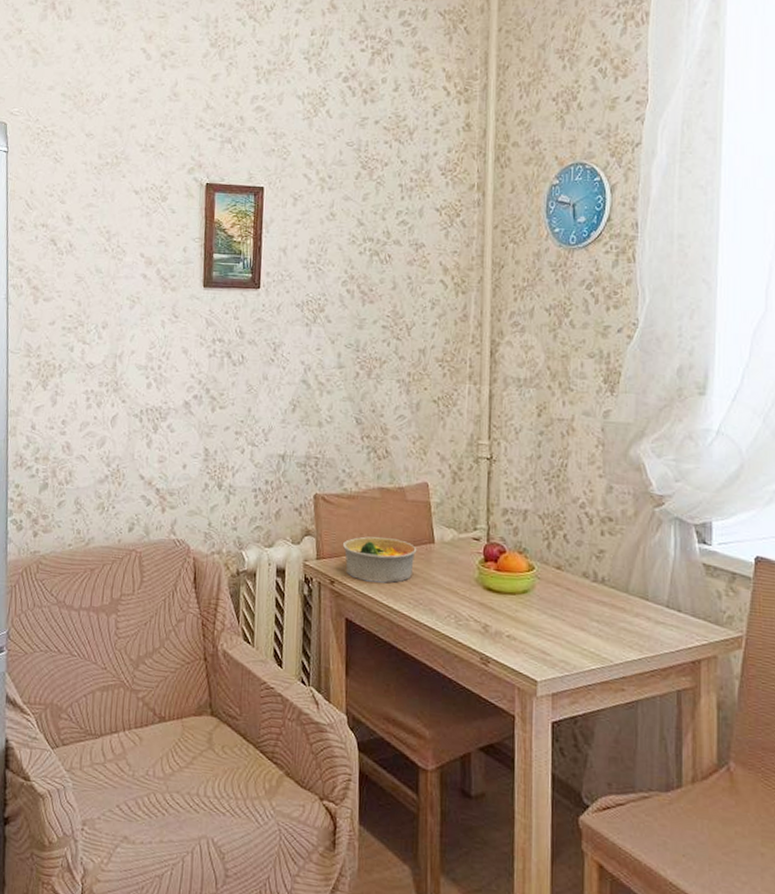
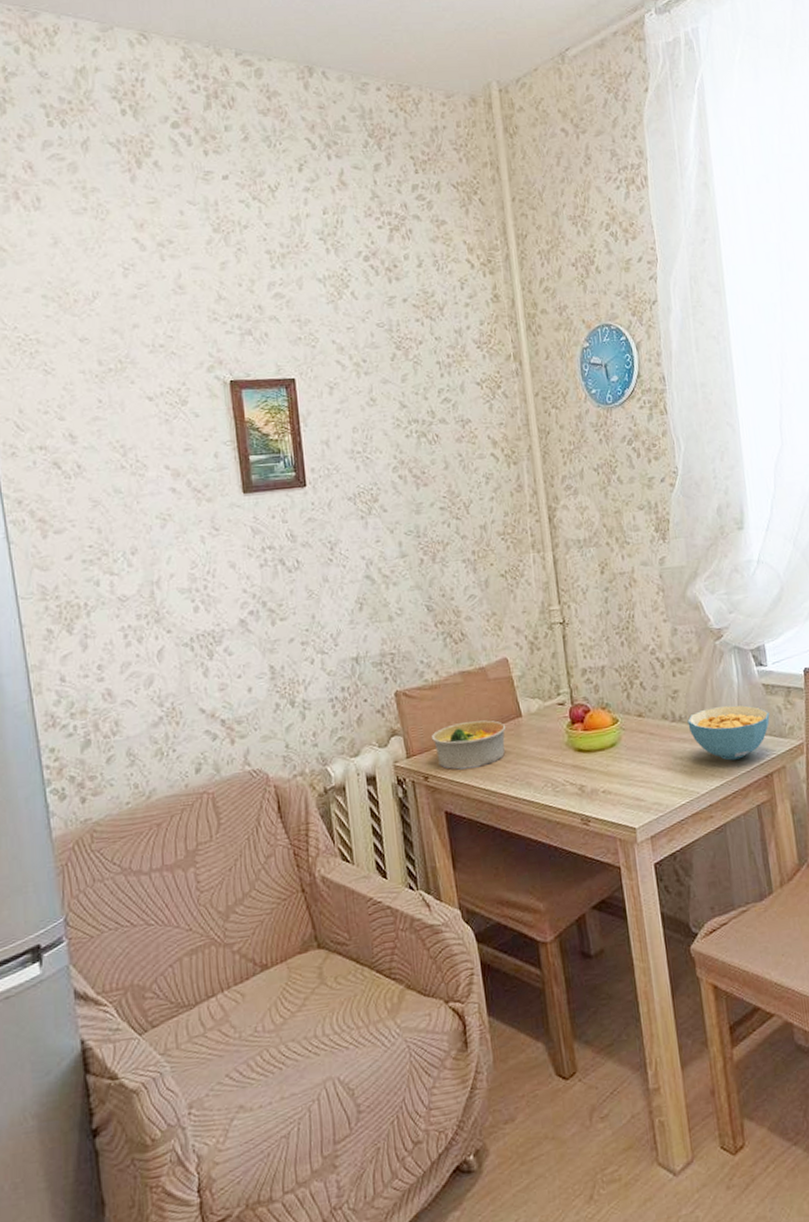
cereal bowl: none [610,576,706,637] -> present [687,705,770,761]

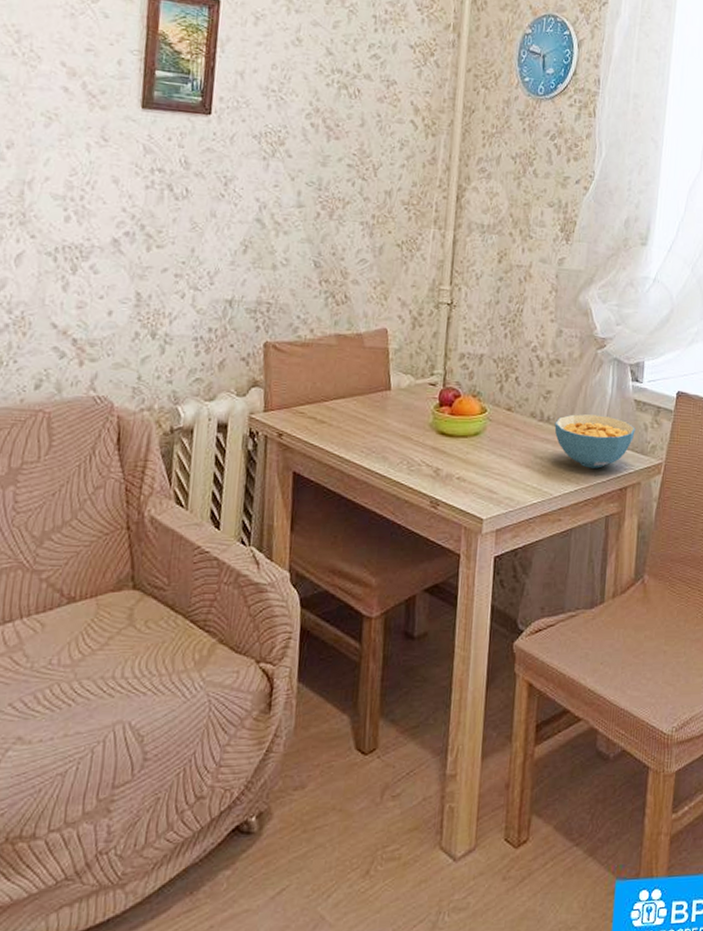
bowl: present [432,720,507,770] -> none [294,385,373,433]

